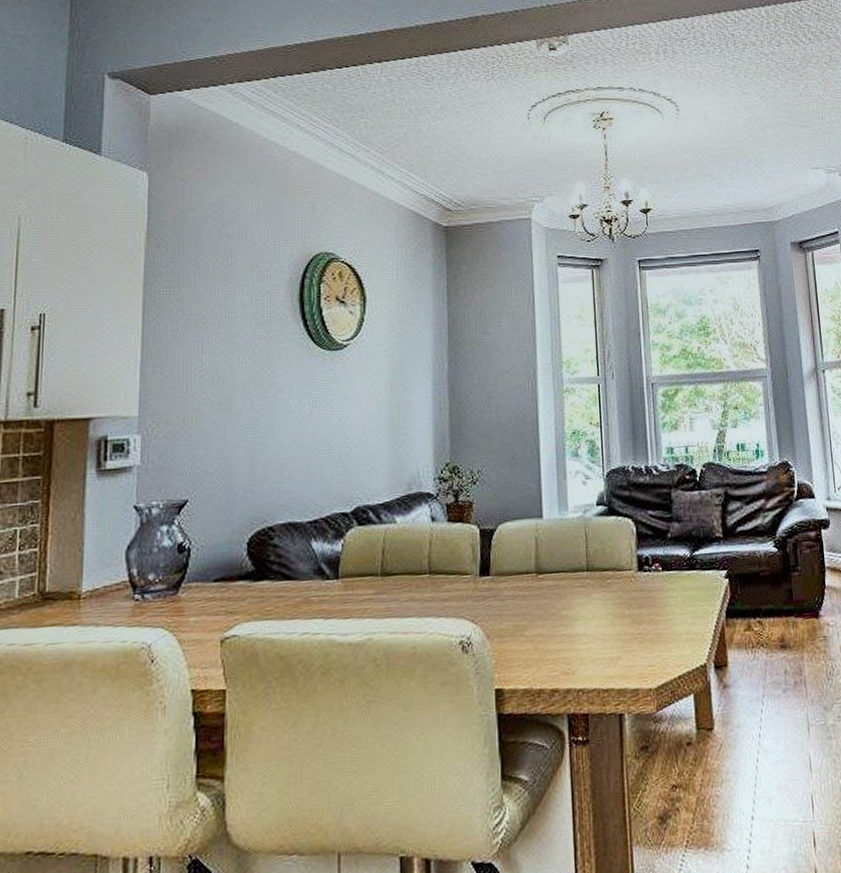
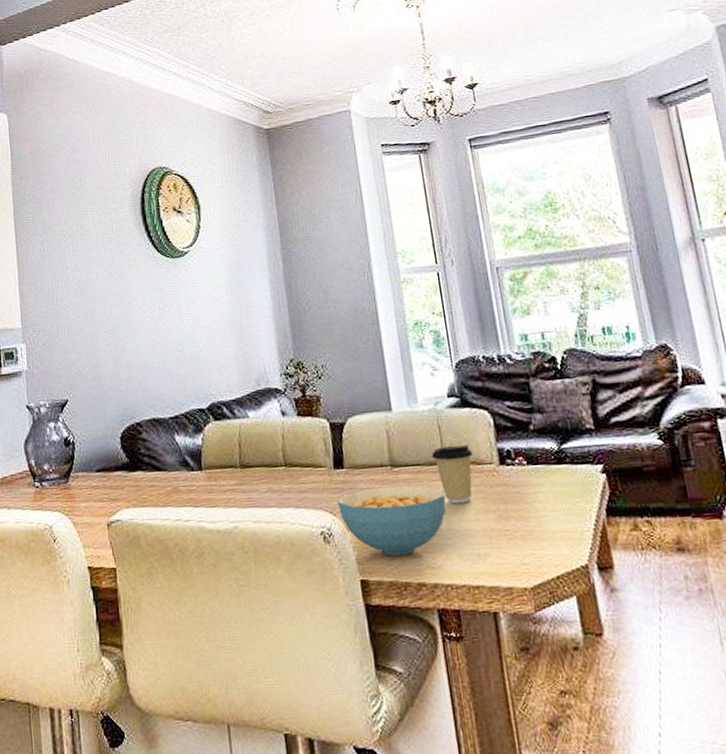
cereal bowl: none [480,592,586,663] -> present [338,485,446,556]
coffee cup: none [577,551,614,610] -> present [432,444,473,504]

